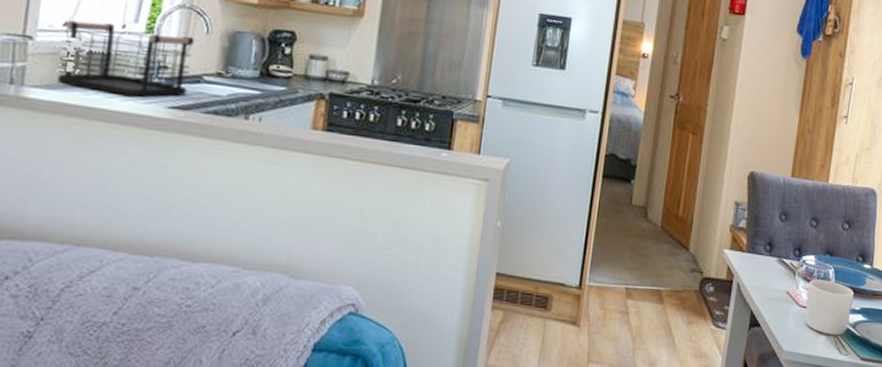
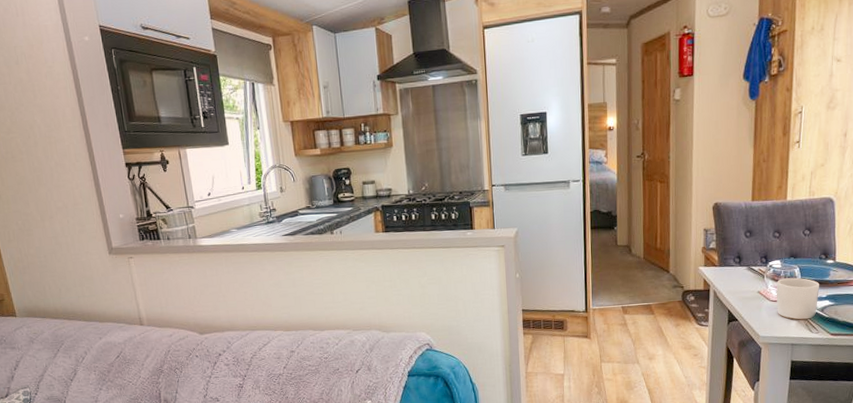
dish rack: present [56,20,195,98] -> none [210,186,291,234]

